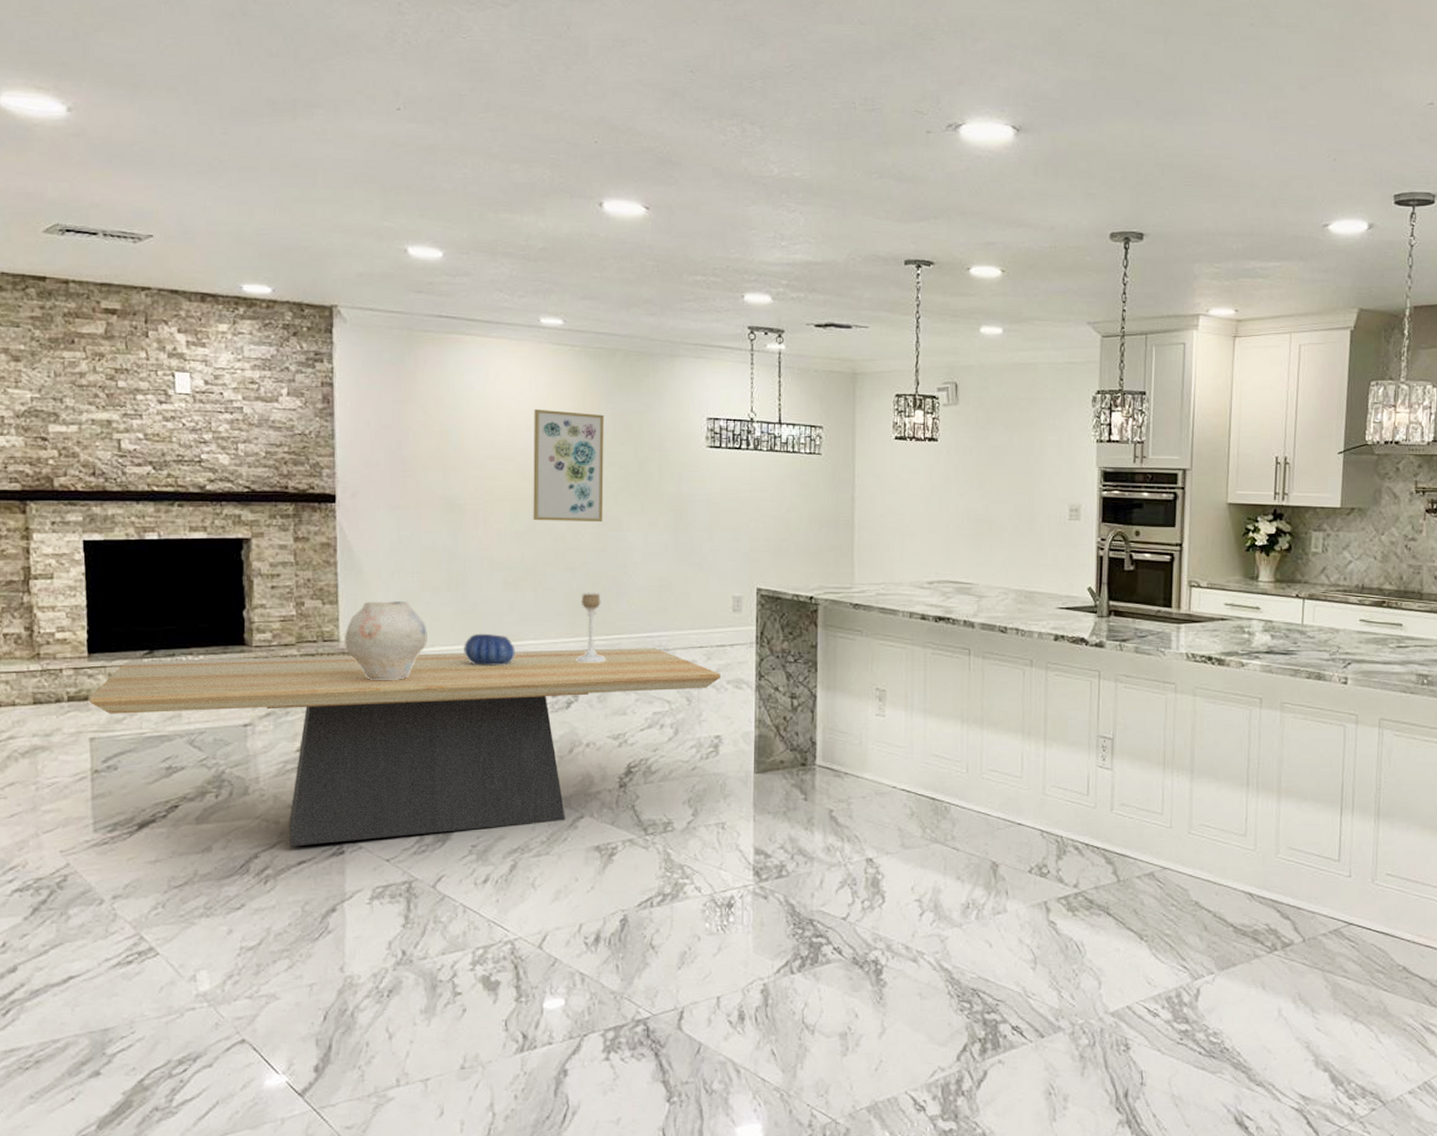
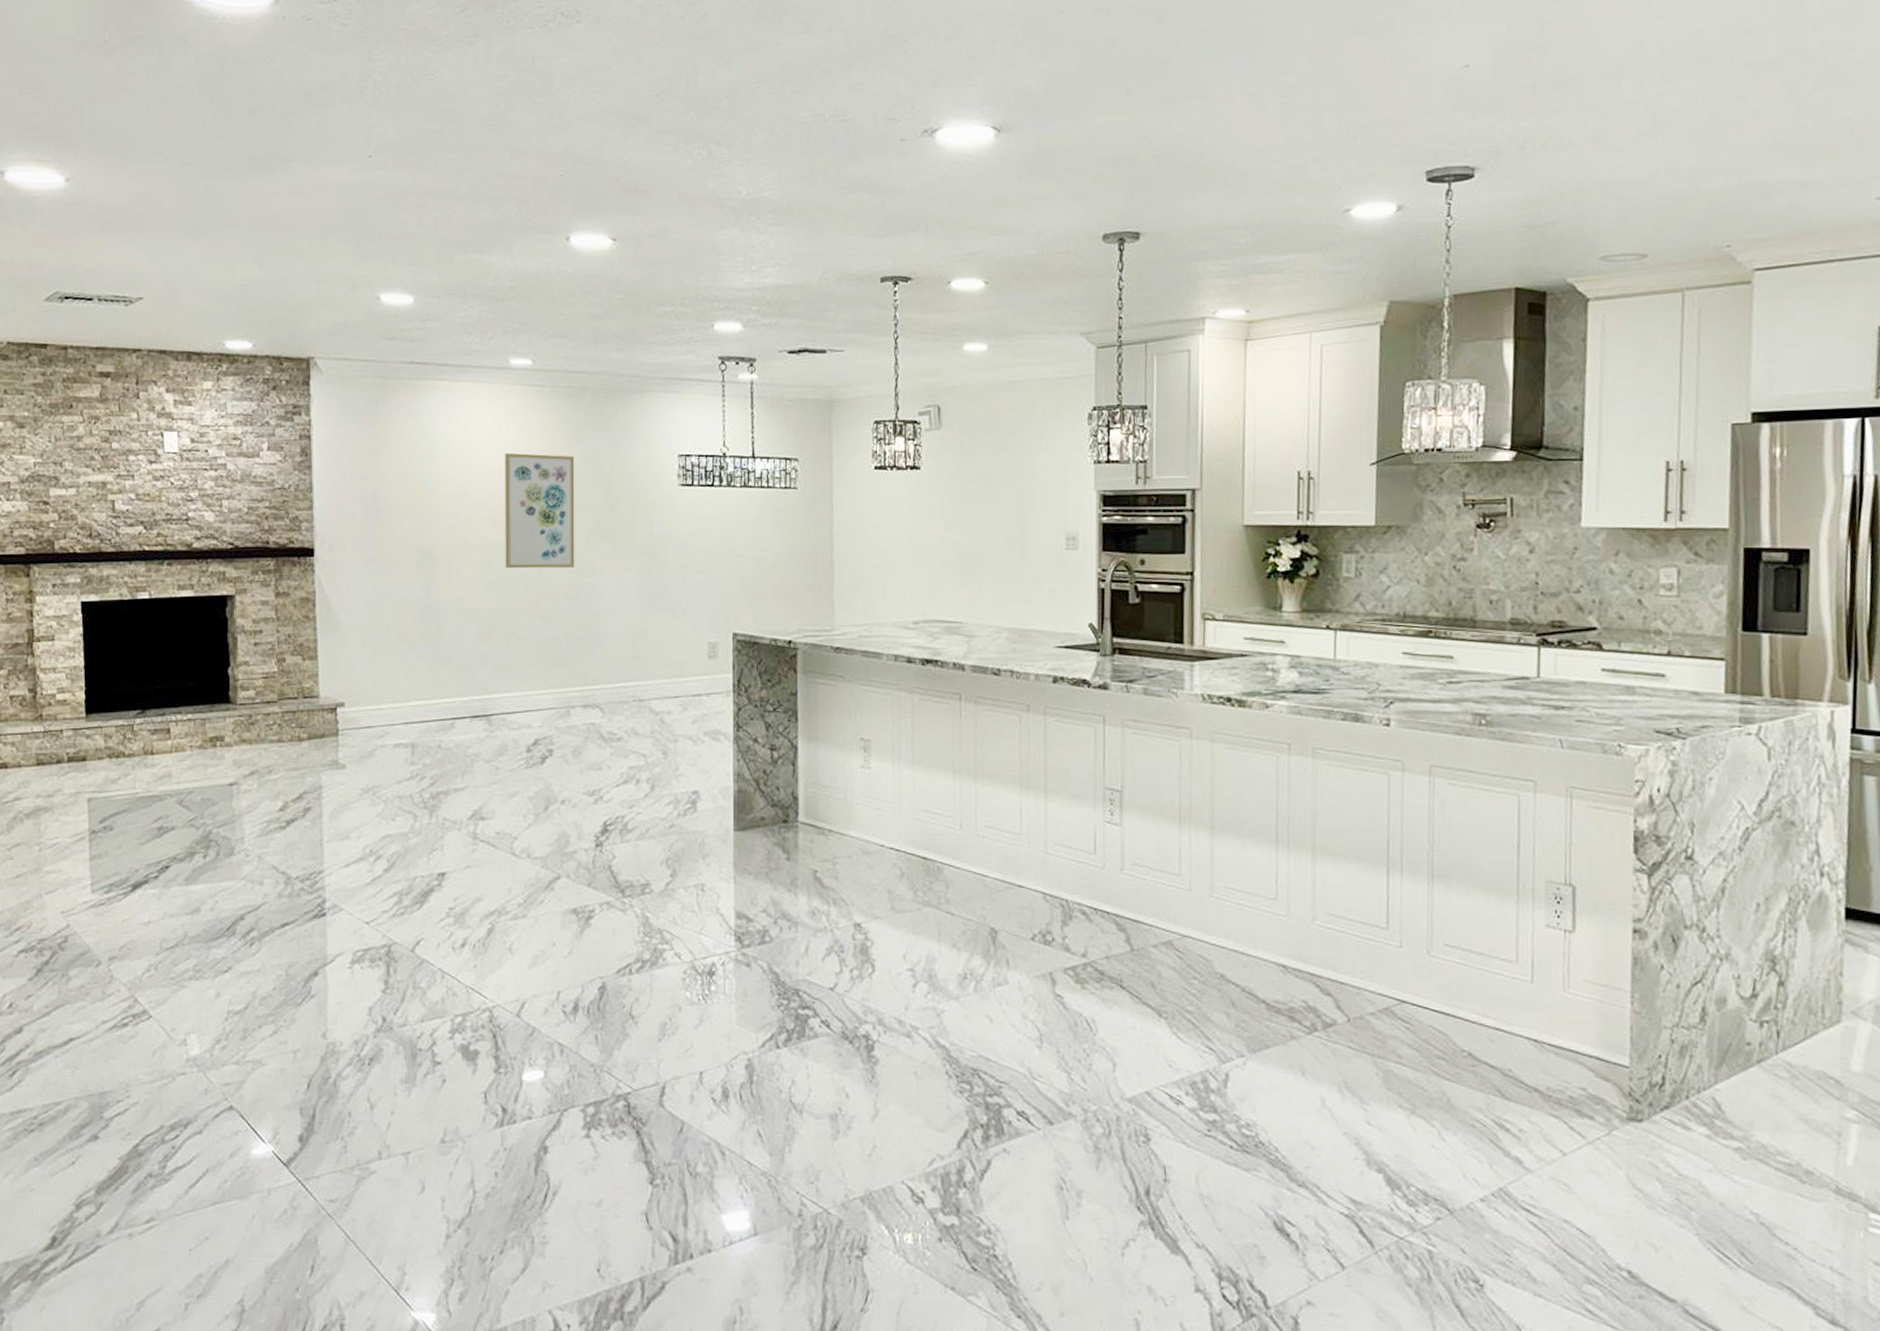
dining table: present [89,648,722,847] -> none [87,699,698,908]
vase: present [345,601,429,681] -> none [324,655,405,738]
decorative bowl: present [464,633,516,666] -> none [439,686,490,720]
candle holder: present [575,593,606,663] -> none [549,642,580,716]

